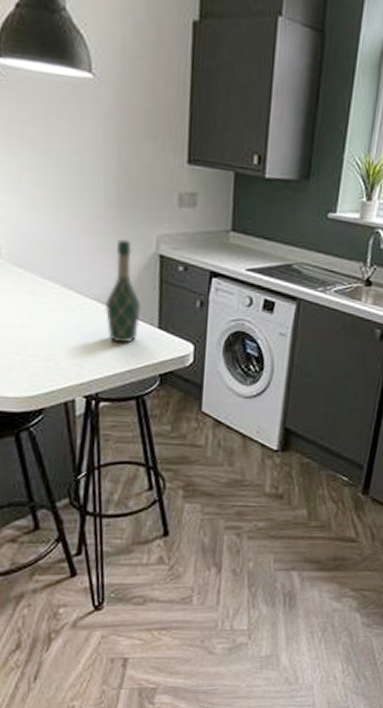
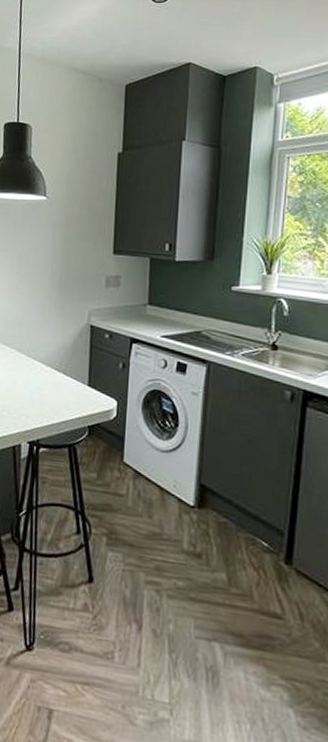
wine bottle: present [104,239,142,344] -> none [46,313,75,398]

